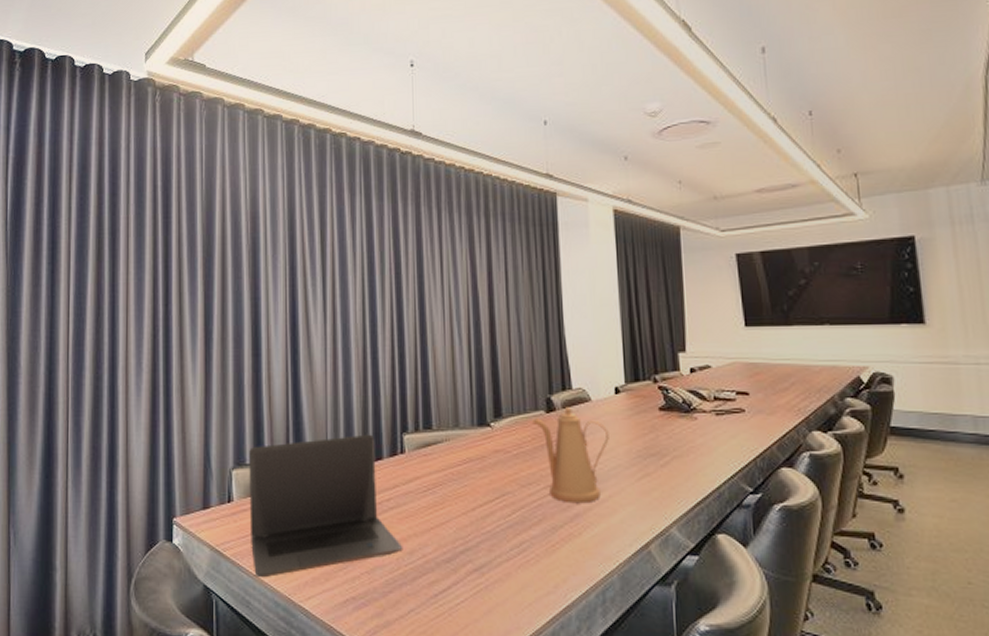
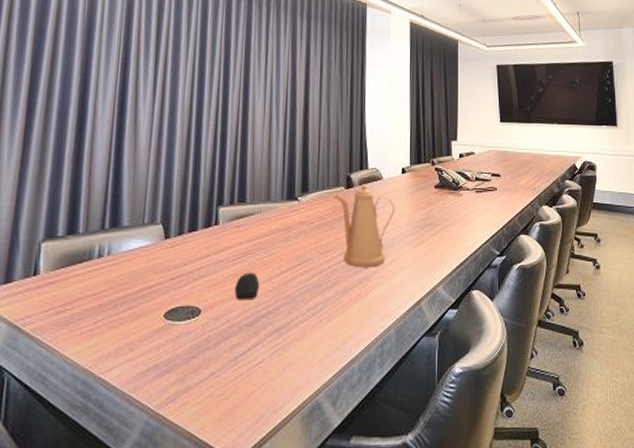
laptop computer: present [249,434,403,578] -> none [53,207,210,352]
computer mouse: none [427,505,455,534] -> present [234,272,260,299]

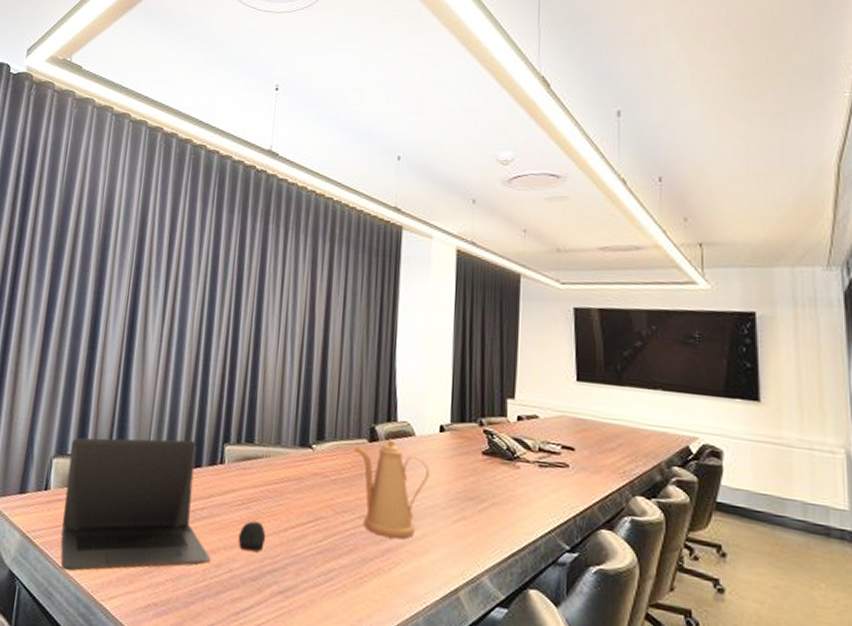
laptop computer: none [53,207,210,352] -> present [60,437,211,571]

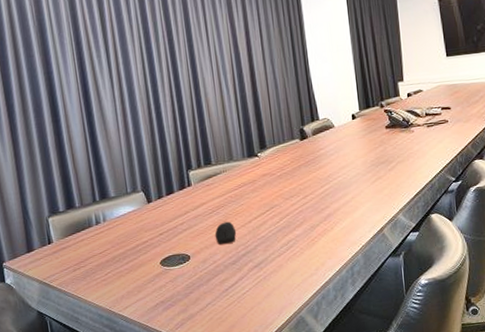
laptop computer: present [60,437,211,571] -> none [61,174,198,299]
coffee pot: present [353,439,430,539] -> none [289,134,350,207]

